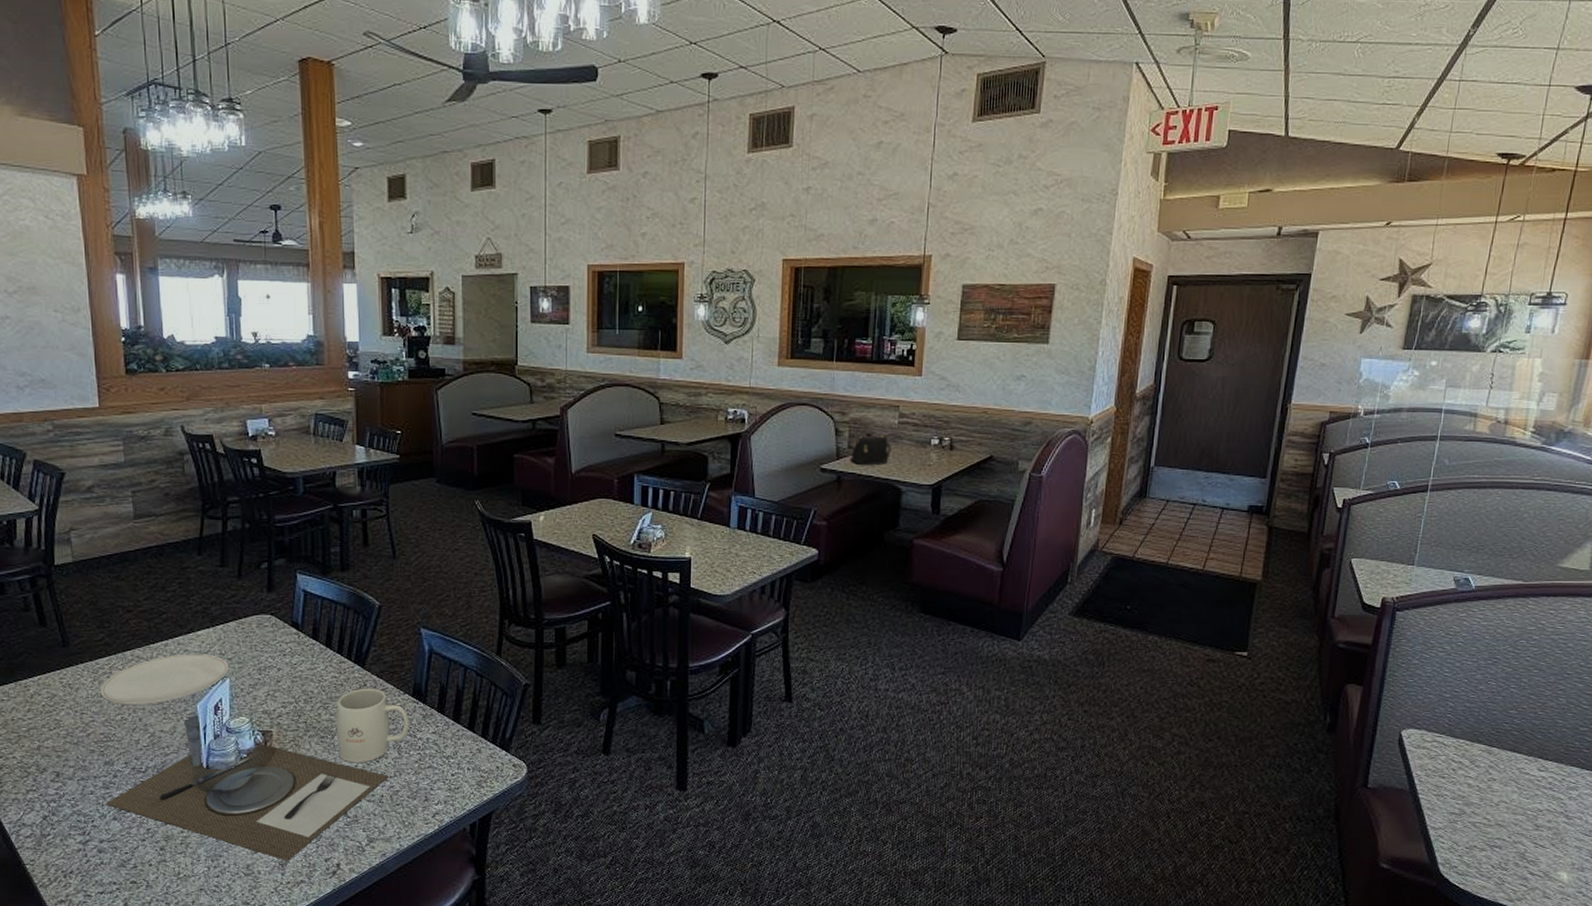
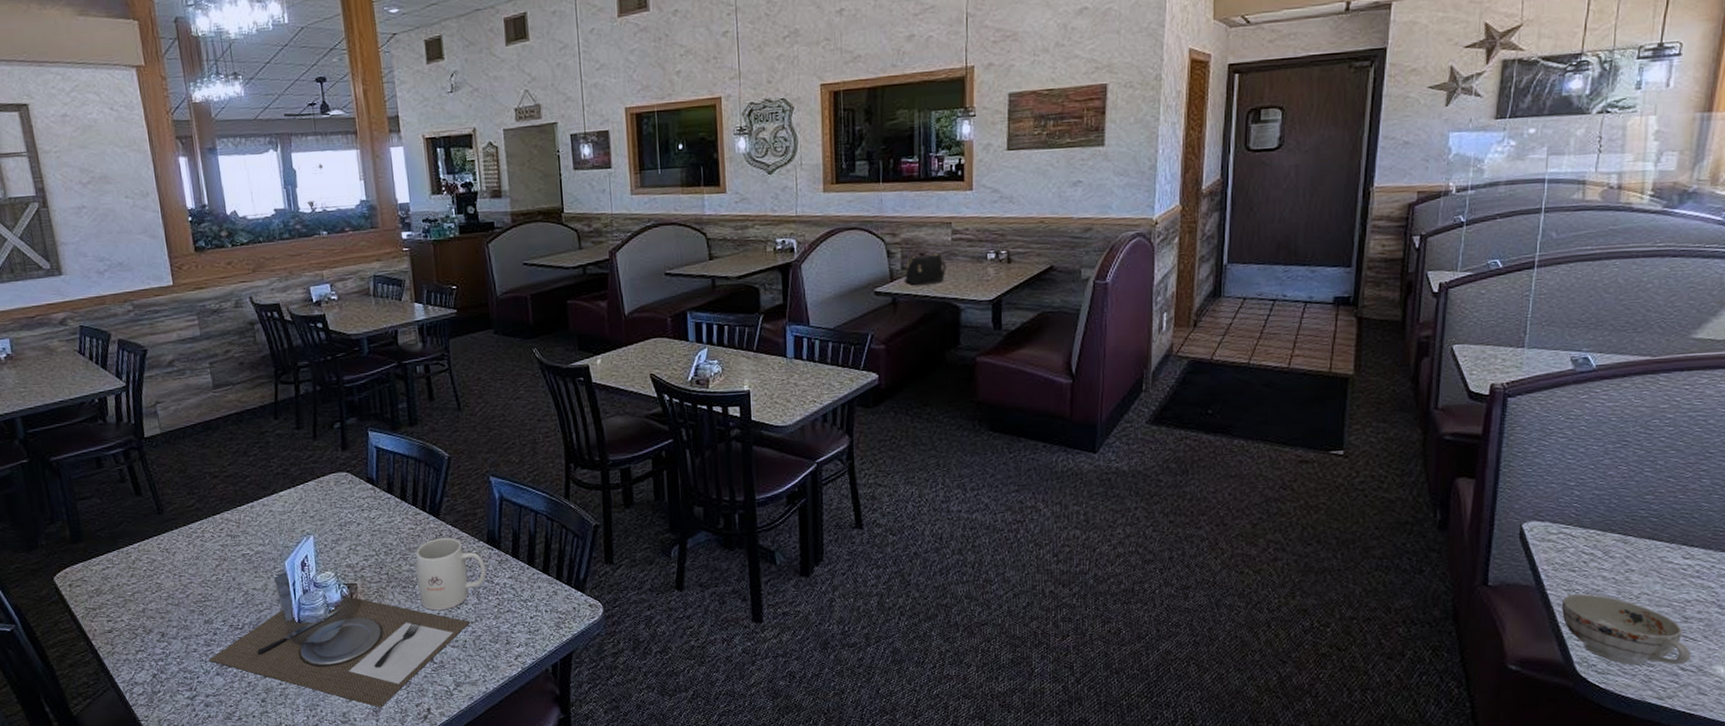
plate: present [100,654,229,705] -> none [194,513,312,566]
teacup: none [1431,799,1539,870] -> present [1562,593,1690,666]

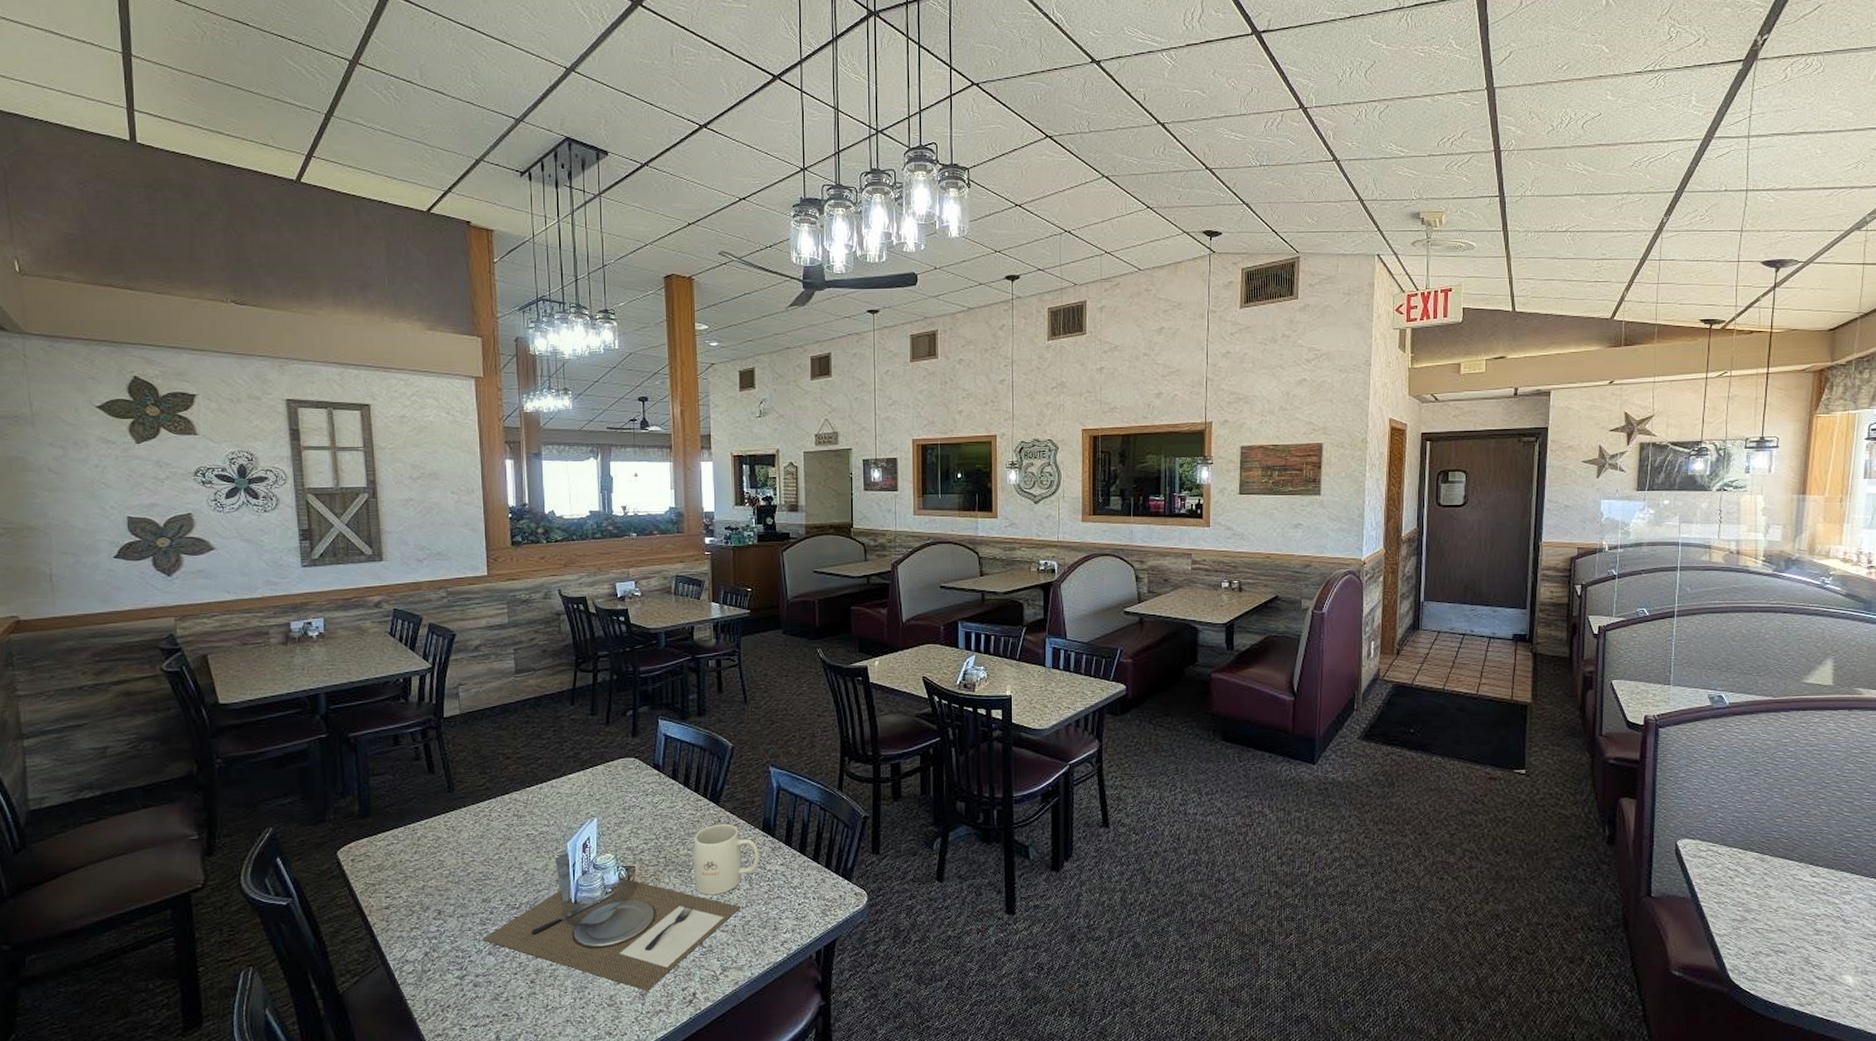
handbag: present [905,253,946,286] -> none [1151,579,1186,608]
teacup: present [1562,593,1690,666] -> none [1714,906,1823,974]

